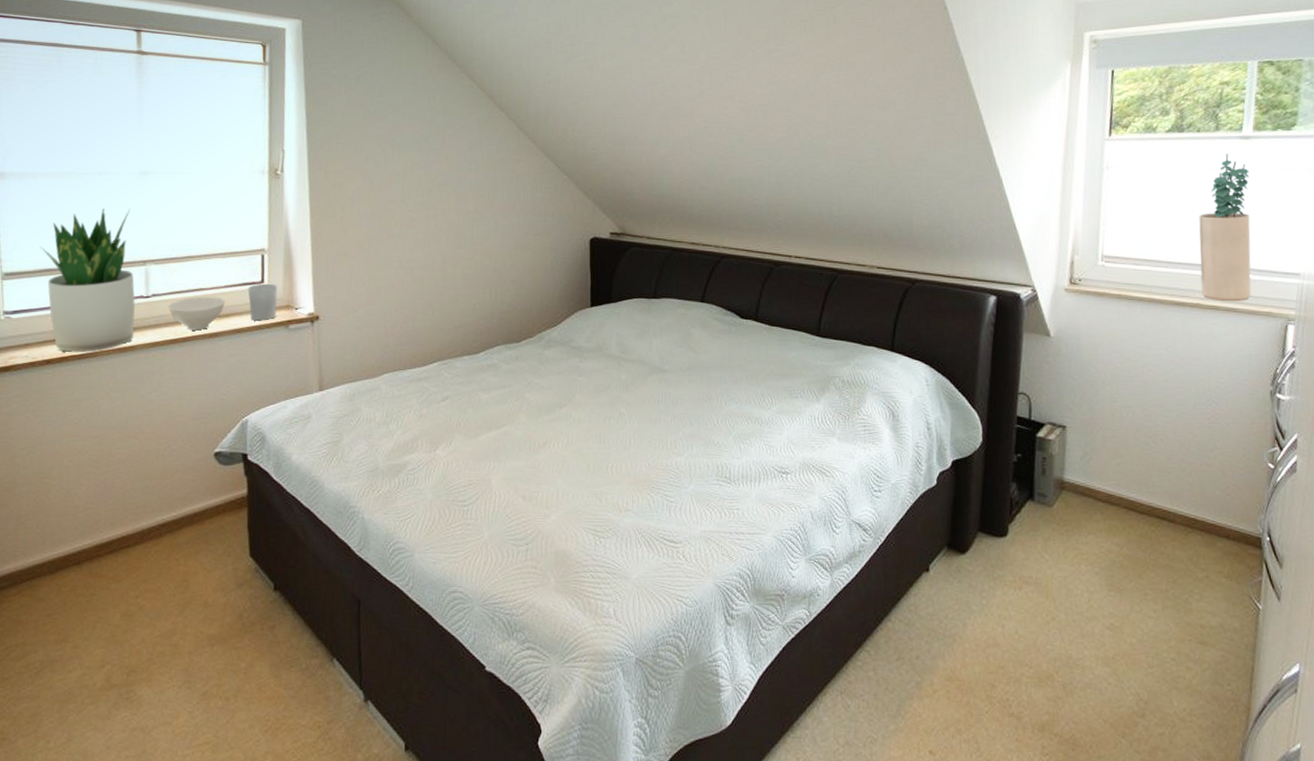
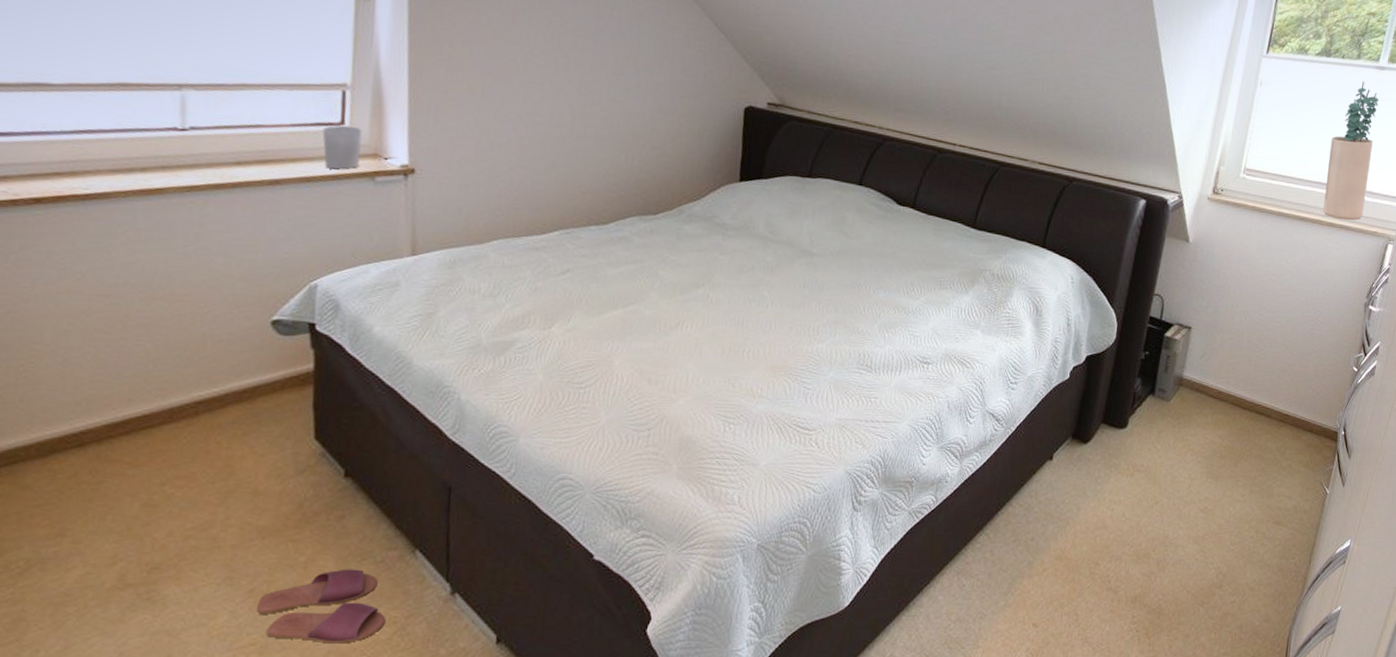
planter: present [40,208,135,354] -> none [25,13,166,193]
bowl: present [168,296,226,331] -> none [212,134,292,176]
slippers: none [209,675,312,746] -> present [257,569,386,644]

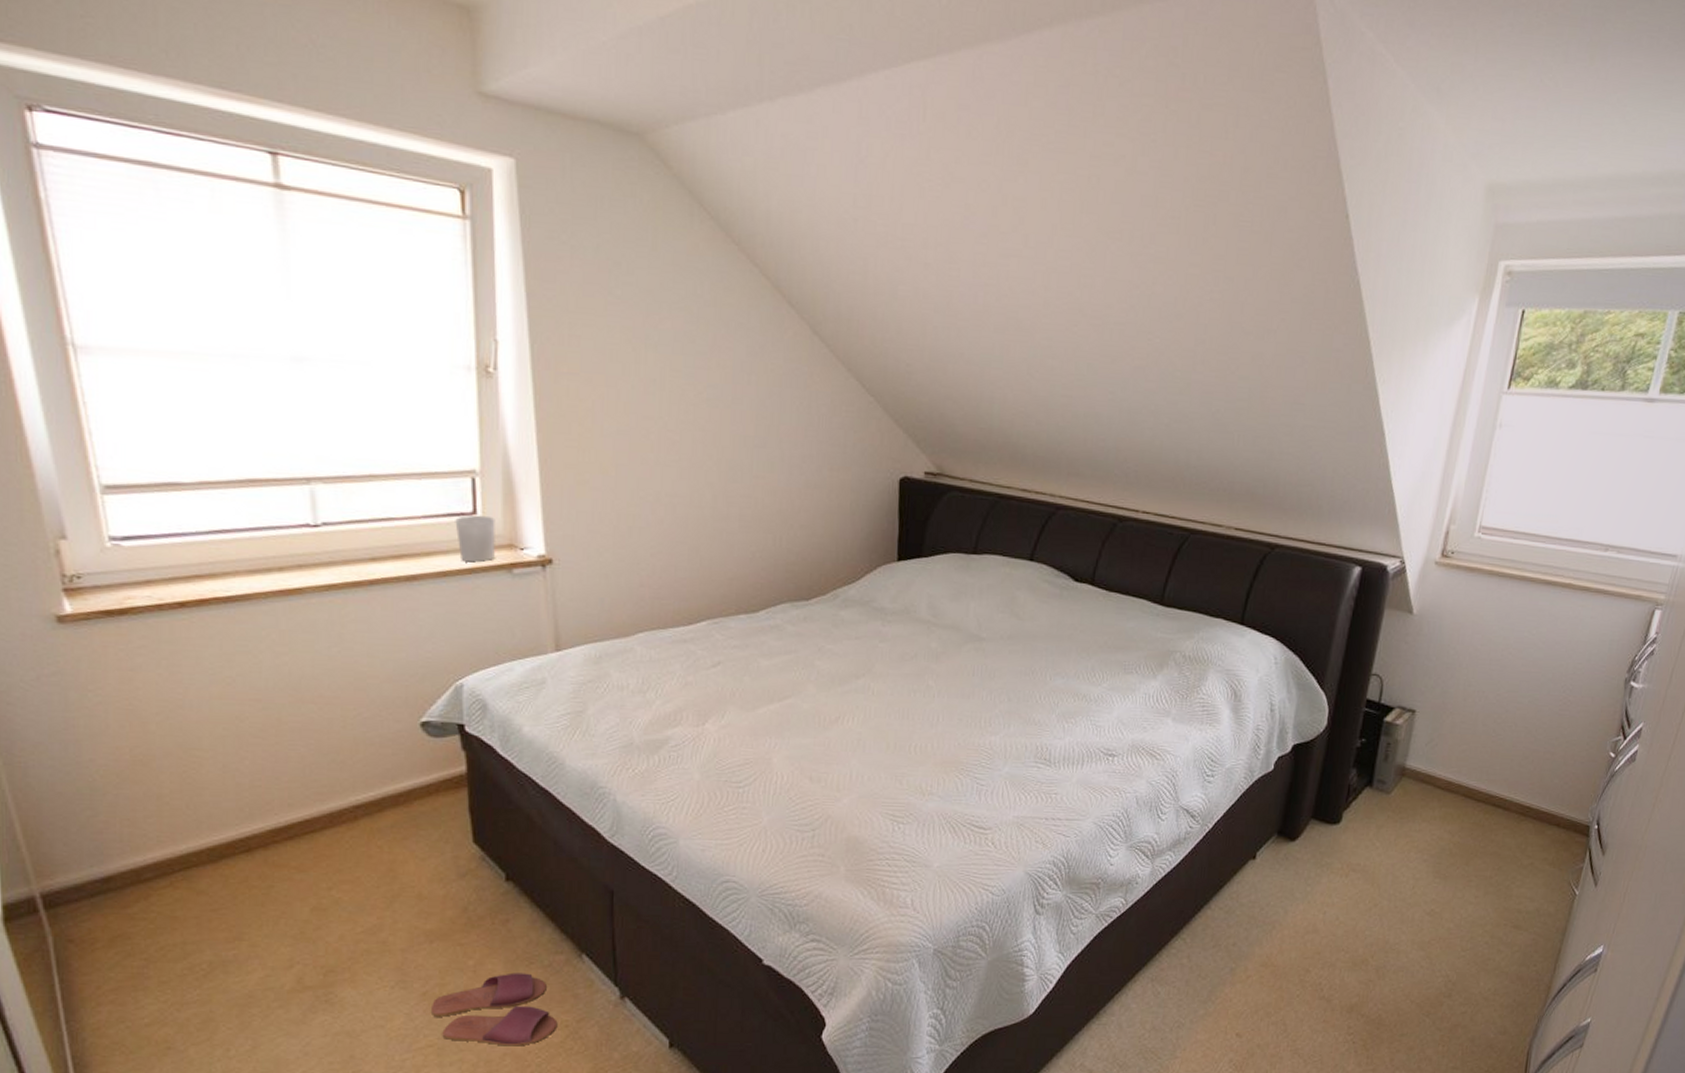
vase: present [1323,81,1379,221] -> none [1575,417,1647,584]

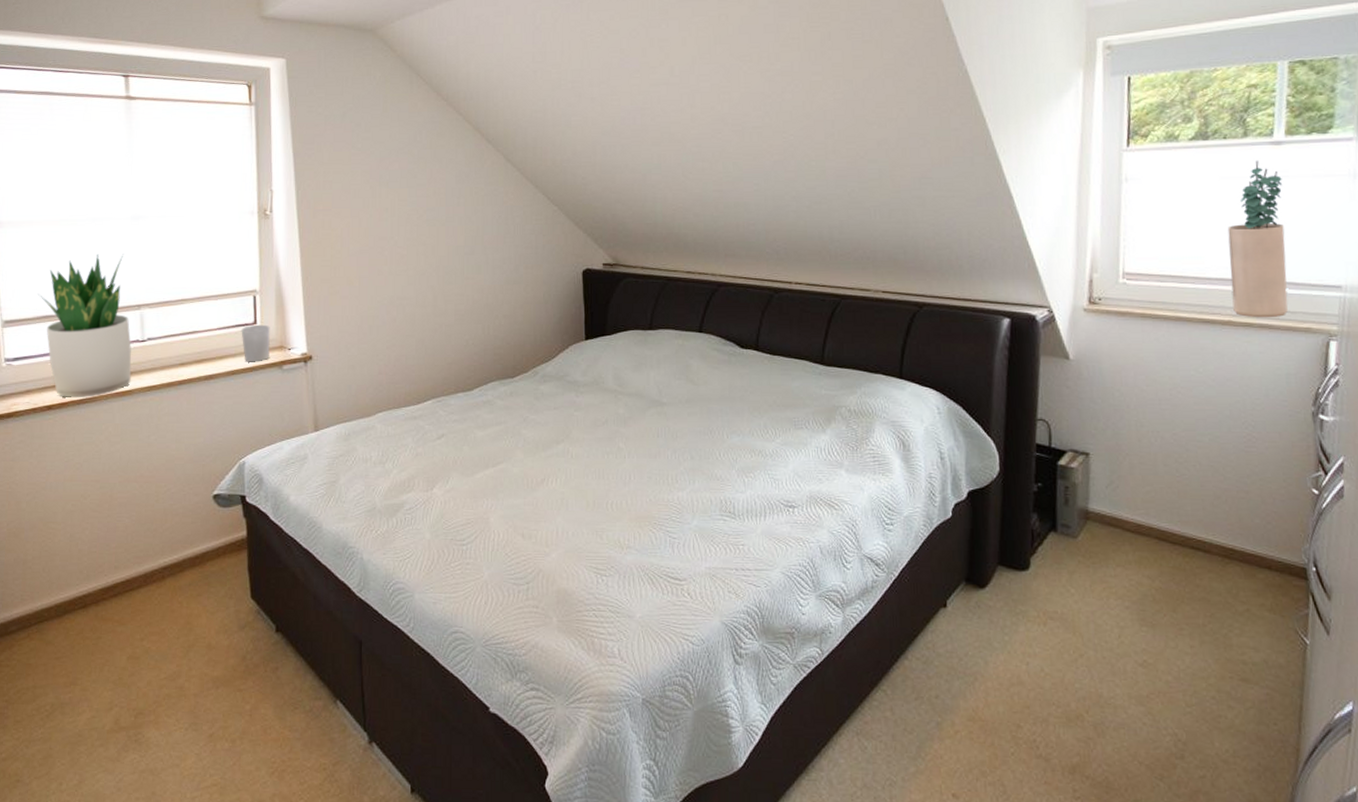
planter: none [154,404,301,596] -> present [38,254,132,399]
slippers: present [432,972,558,1046] -> none [216,717,317,788]
vase: none [1575,417,1647,584] -> present [1227,160,1288,318]

